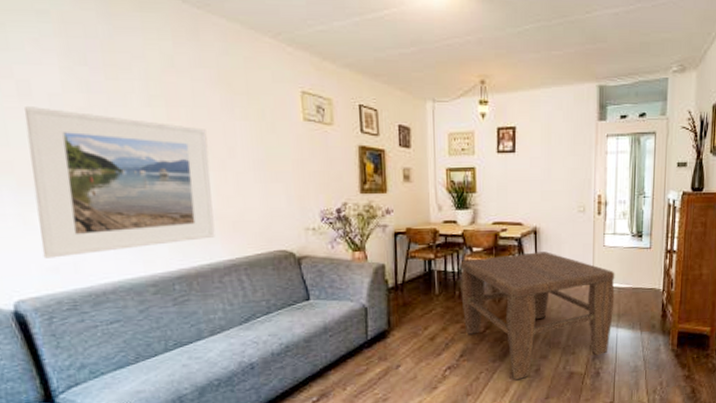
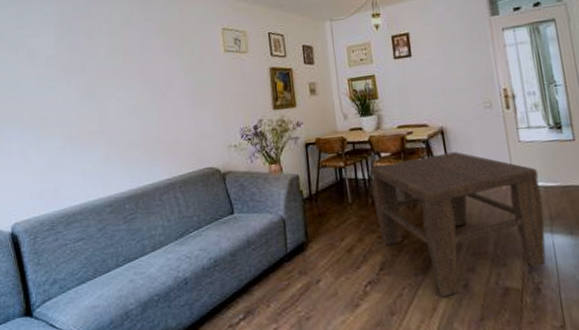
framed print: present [24,107,215,258] -> none [31,67,157,186]

